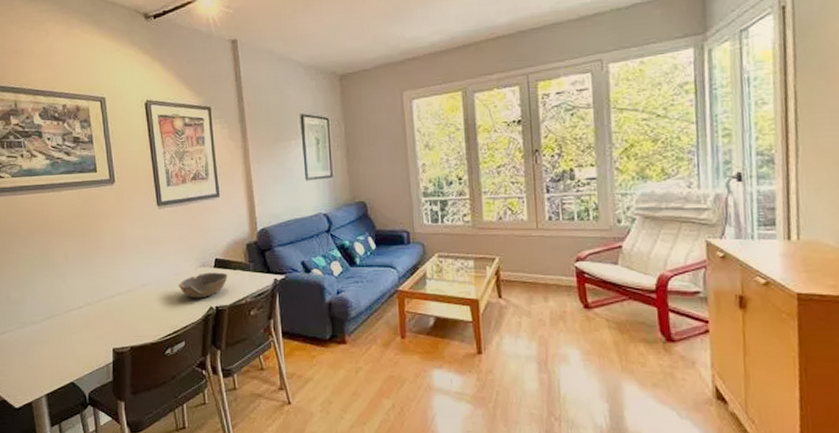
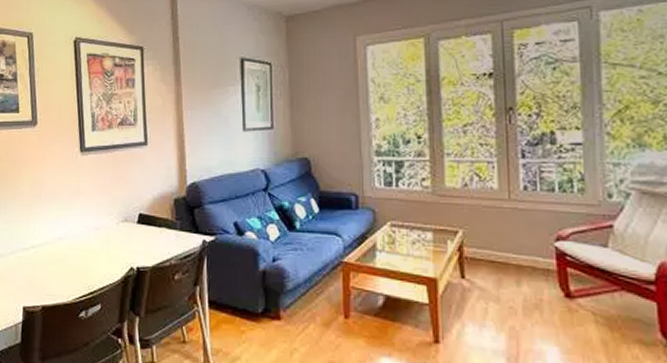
bowl: present [178,272,228,299] -> none [97,228,152,258]

